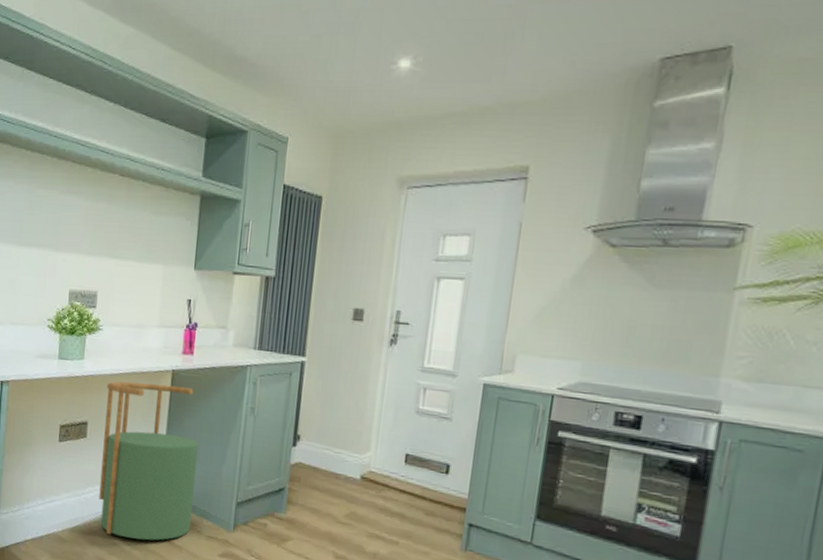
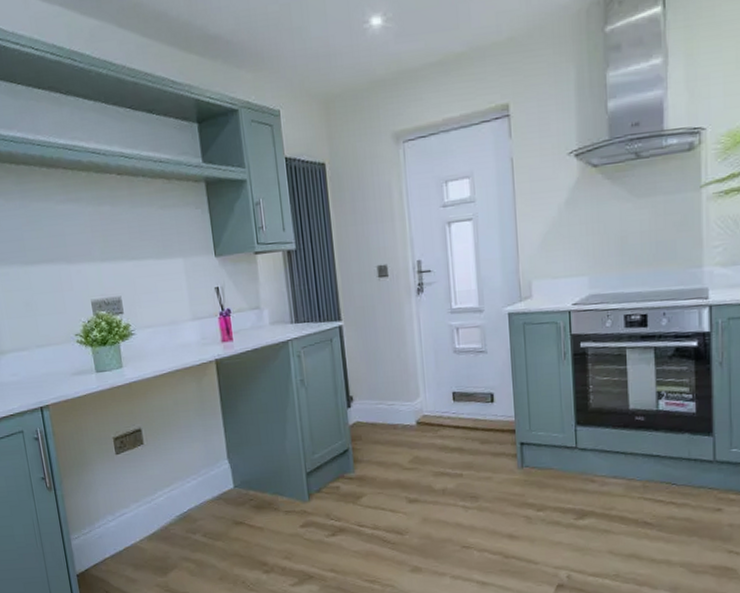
stool: present [99,381,199,541] -> none [153,373,267,533]

